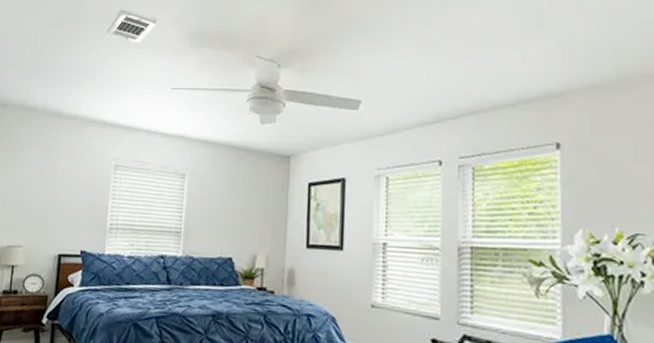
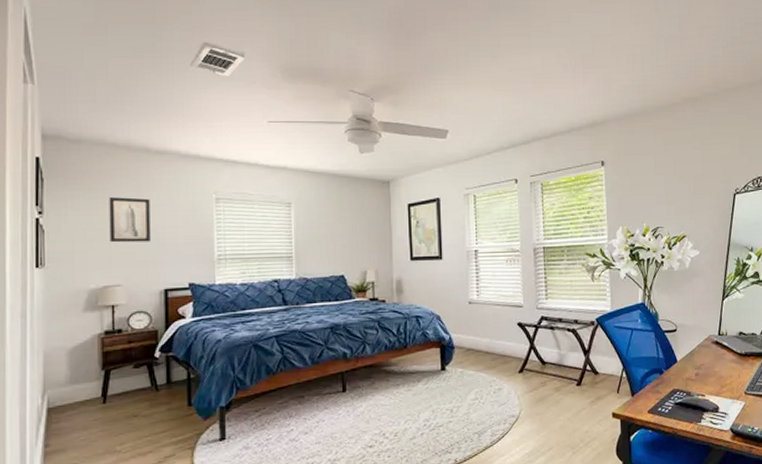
wall art: none [18,159,57,205] -> present [109,197,151,243]

